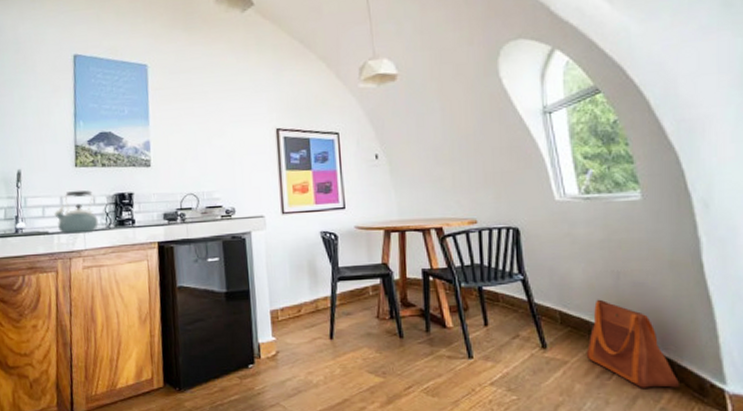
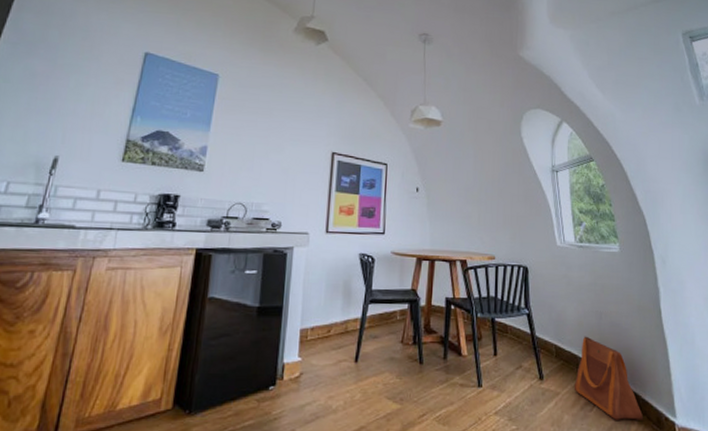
kettle: present [54,190,99,234] -> none [86,185,136,233]

